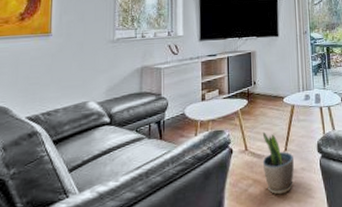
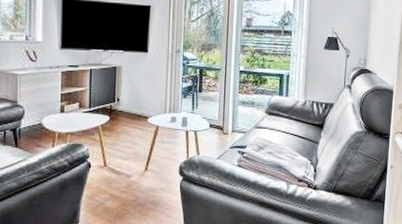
potted plant: present [262,131,294,195] -> none [121,149,153,211]

